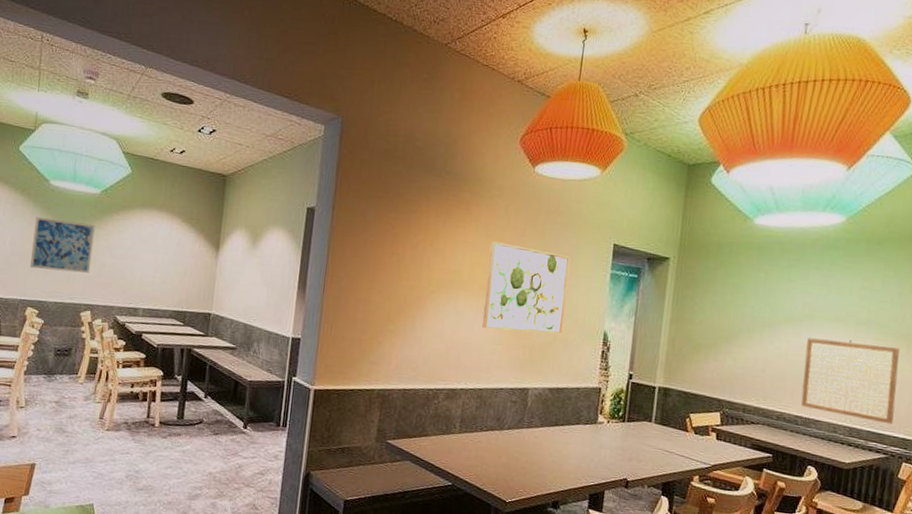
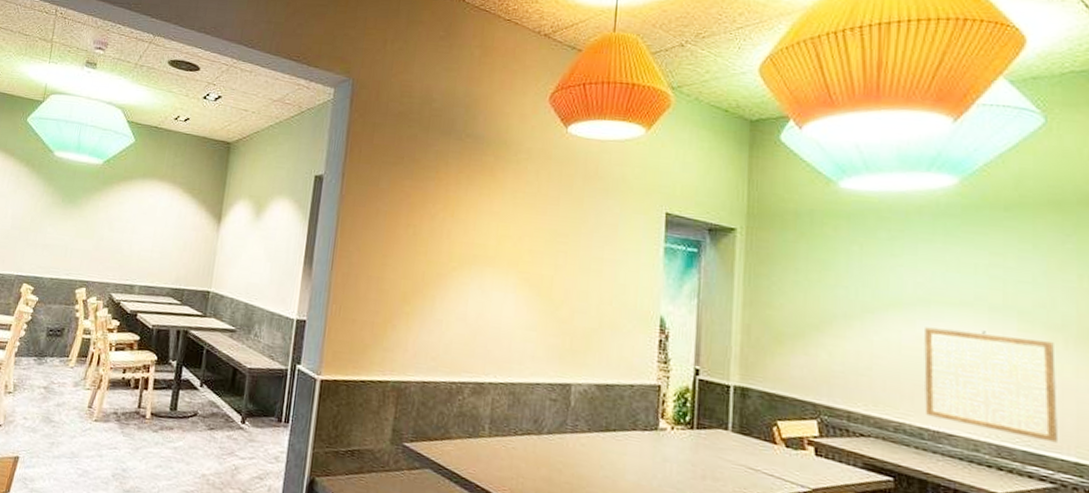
wall art: present [30,216,95,273] -> none [29,188,96,248]
wall art: present [481,241,571,334] -> none [512,211,615,319]

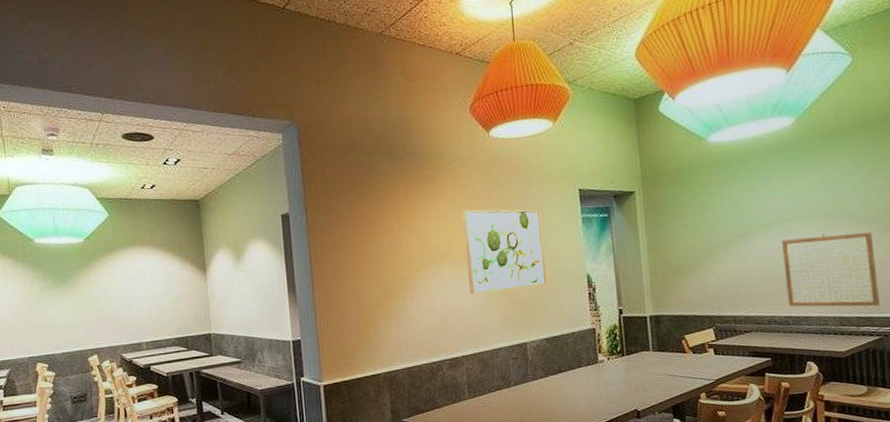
wall art: none [512,211,615,319] -> present [461,209,548,295]

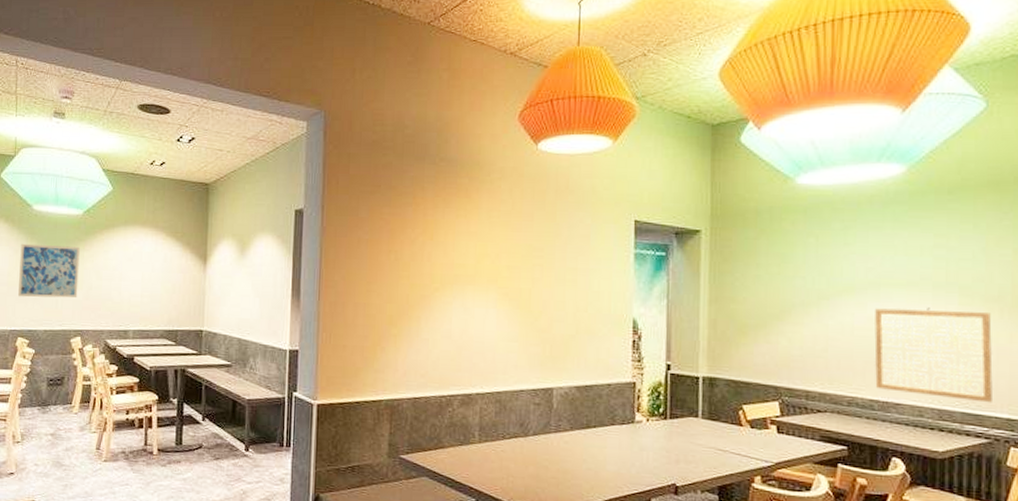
wall art: none [27,272,89,326] -> present [18,243,80,298]
wall art: present [461,209,548,295] -> none [494,229,587,326]

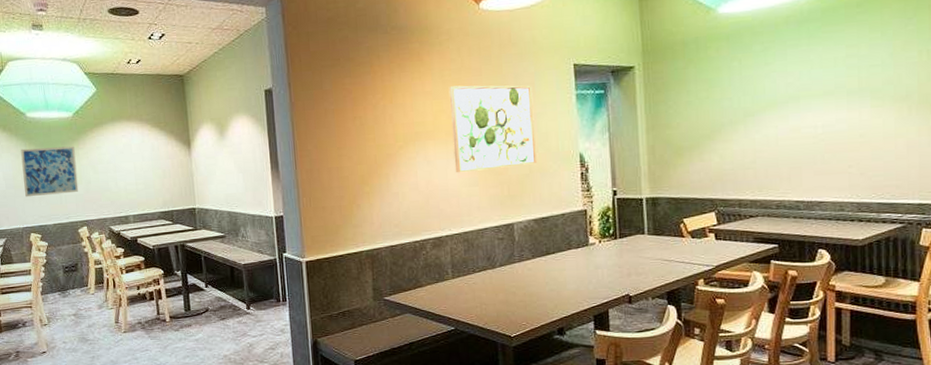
wall art: none [494,229,587,326] -> present [448,85,538,173]
wall art: present [874,307,993,403] -> none [796,111,904,192]

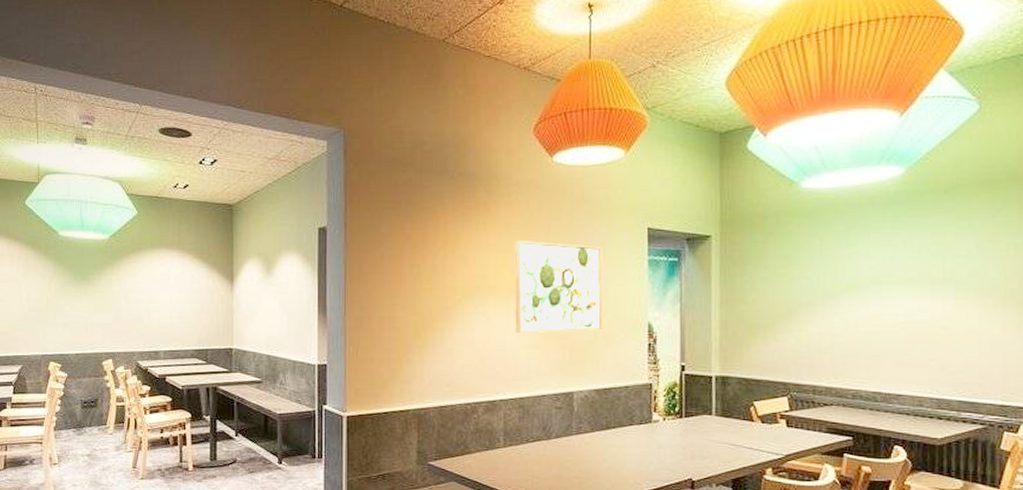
wall art: present [21,146,79,198] -> none [48,269,107,322]

